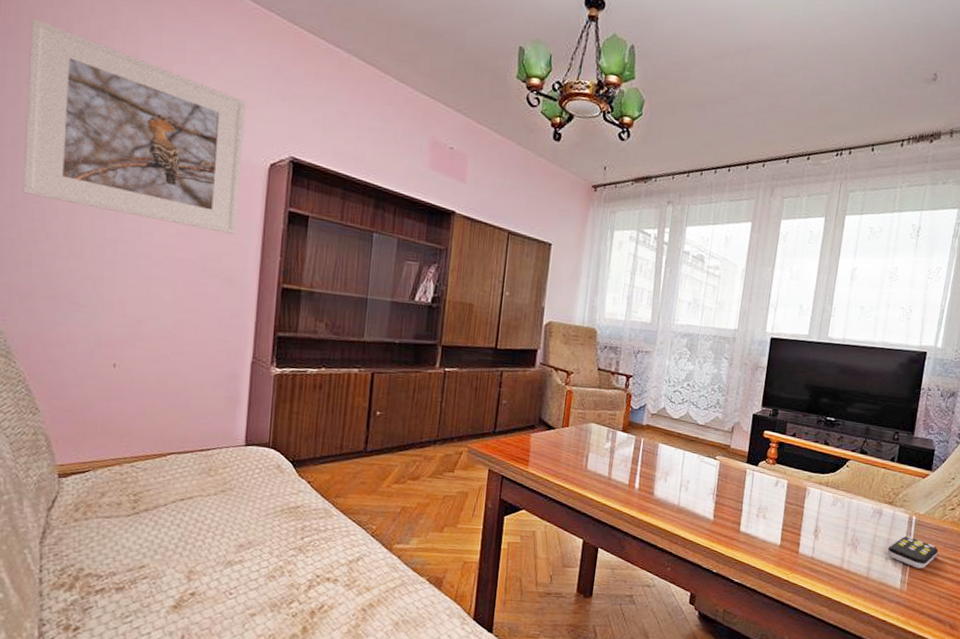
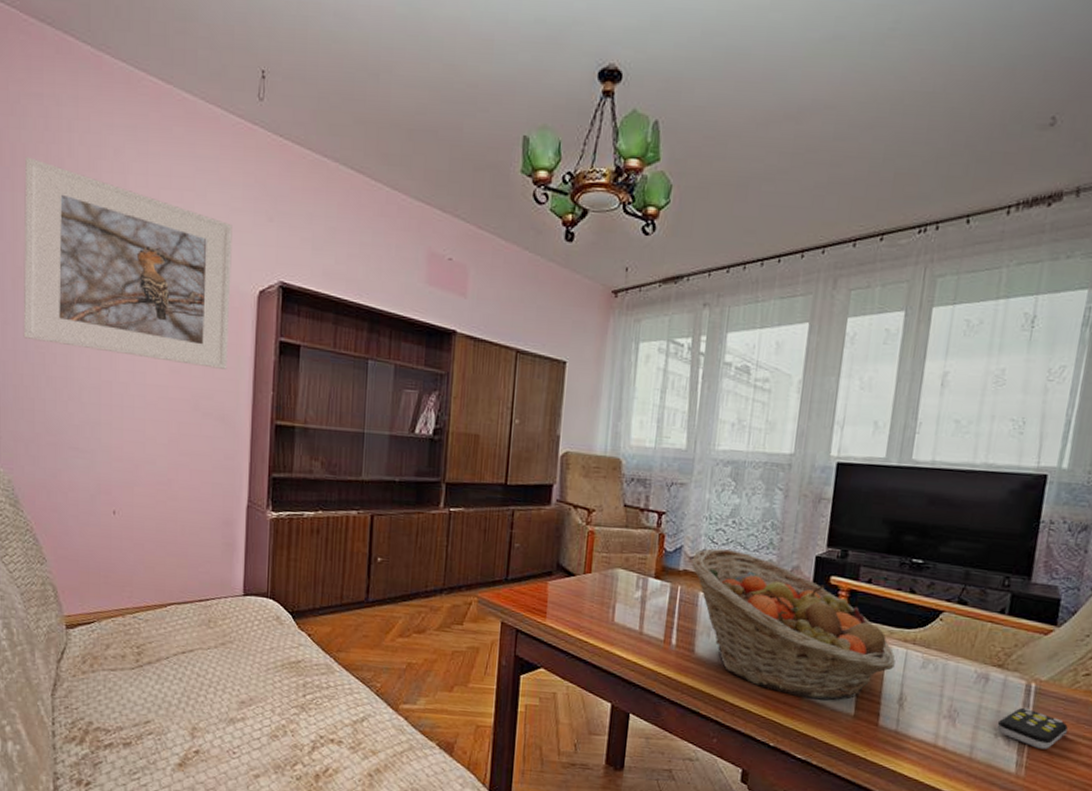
fruit basket: none [653,406,813,534] -> present [691,548,896,701]

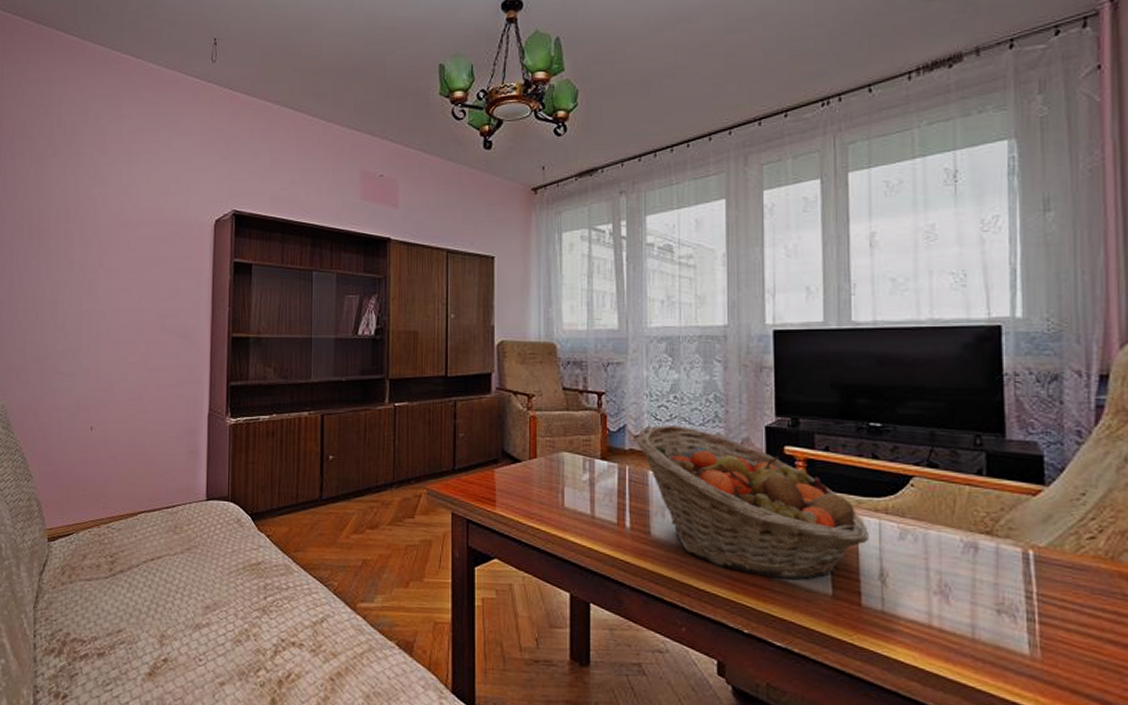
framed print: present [23,157,233,369] -> none [18,130,192,291]
remote control: present [996,707,1068,749] -> none [997,578,1083,626]

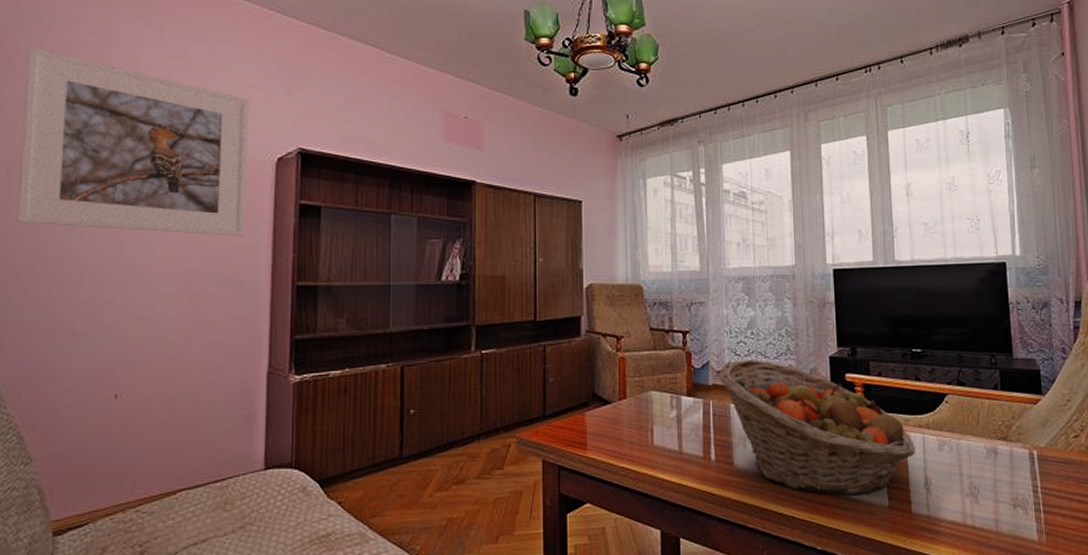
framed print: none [18,130,192,291] -> present [16,48,249,236]

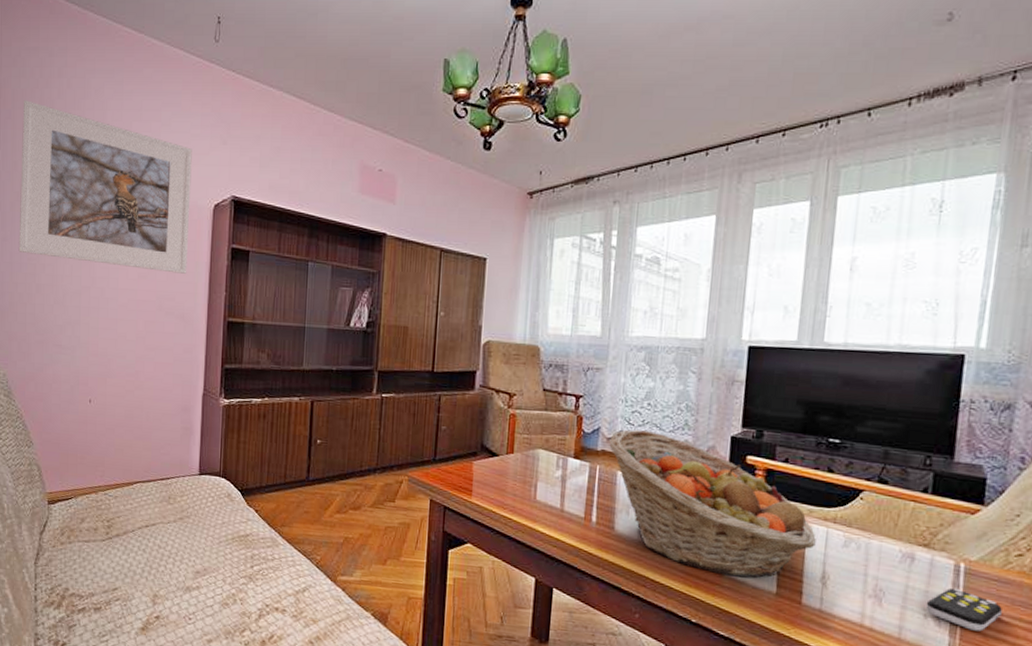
remote control: none [1013,475,1073,513] -> present [925,588,1003,631]

